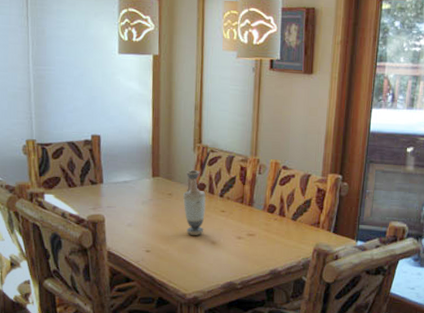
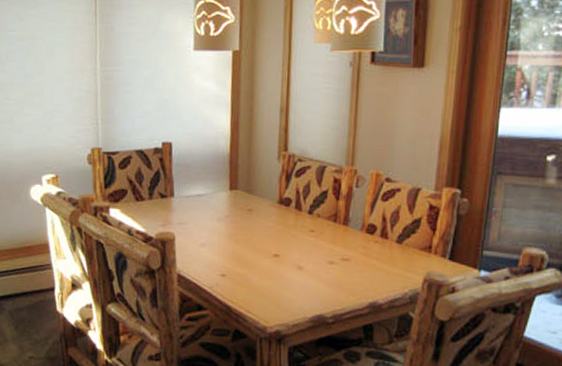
vase: present [183,170,206,235] -> none [265,182,292,259]

